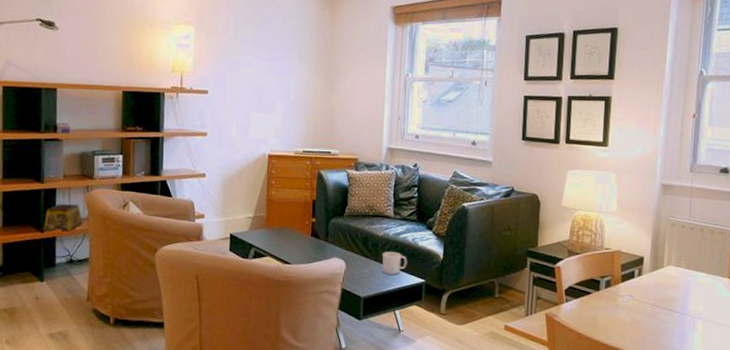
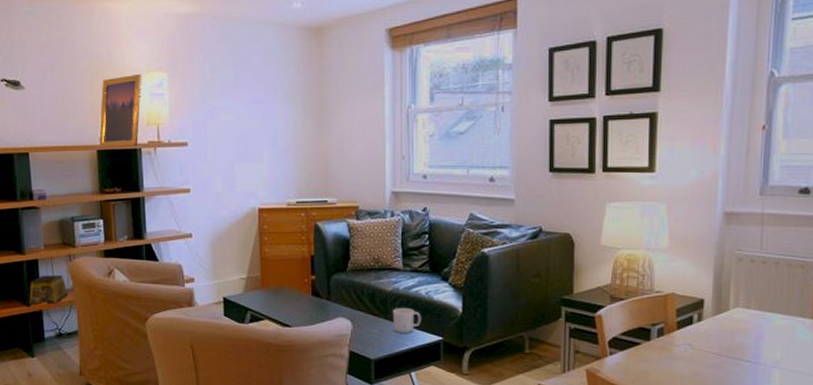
picture frame: none [125,25,171,91] -> present [99,73,142,149]

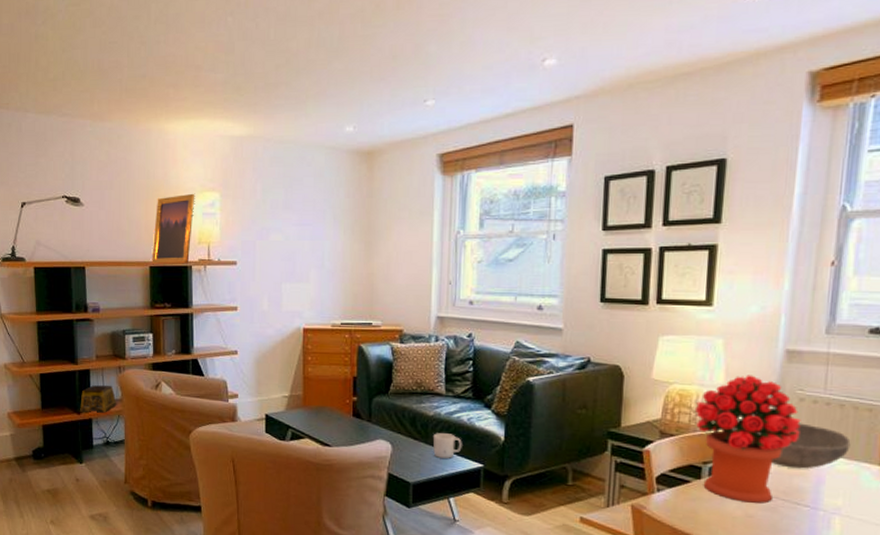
bouquet: none [642,237,740,361] -> present [694,375,801,503]
bowl: none [676,282,786,326] -> present [731,420,851,469]

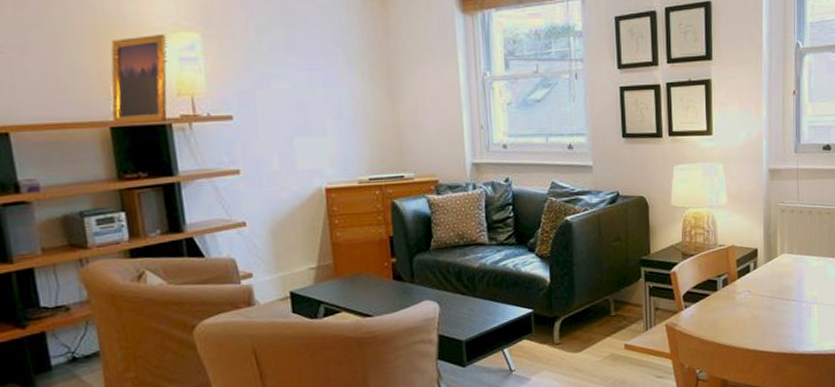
decorative box: present [80,385,117,413] -> none [24,285,83,325]
mug: present [432,433,462,459] -> none [480,283,511,310]
bouquet: present [694,375,801,503] -> none [707,193,784,306]
bowl: present [731,420,851,469] -> none [735,230,819,271]

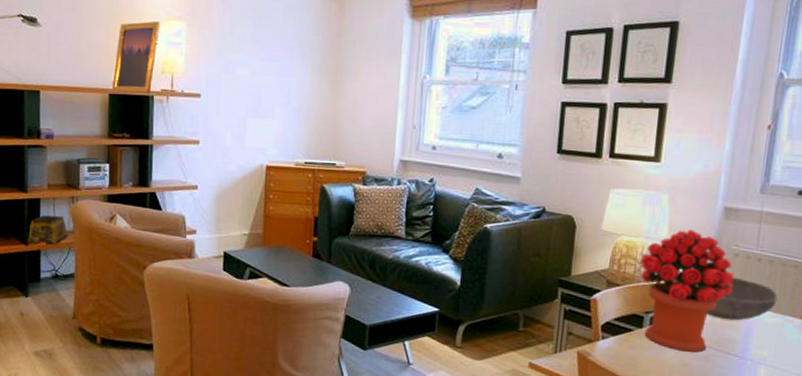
decorative box: none [24,285,83,325] -> present [28,215,68,245]
bouquet: none [707,193,784,306] -> present [639,229,735,353]
bowl: none [735,230,819,271] -> present [671,272,778,321]

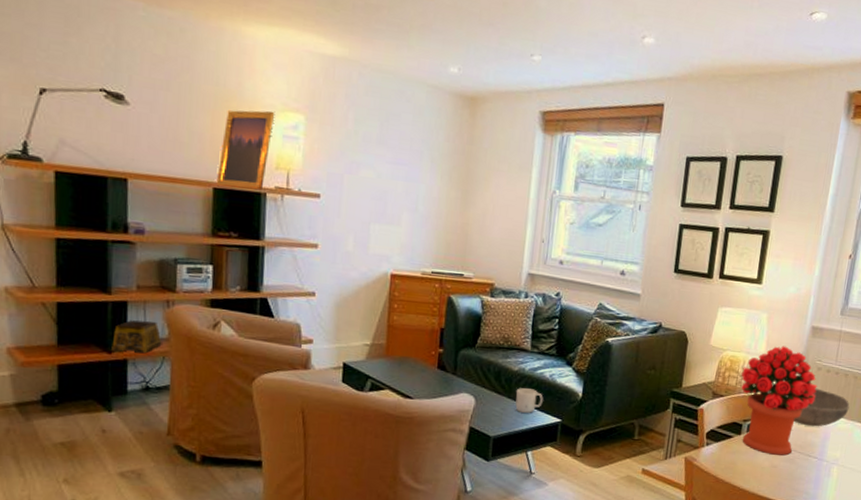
mug: none [391,276,420,302] -> present [515,388,544,413]

